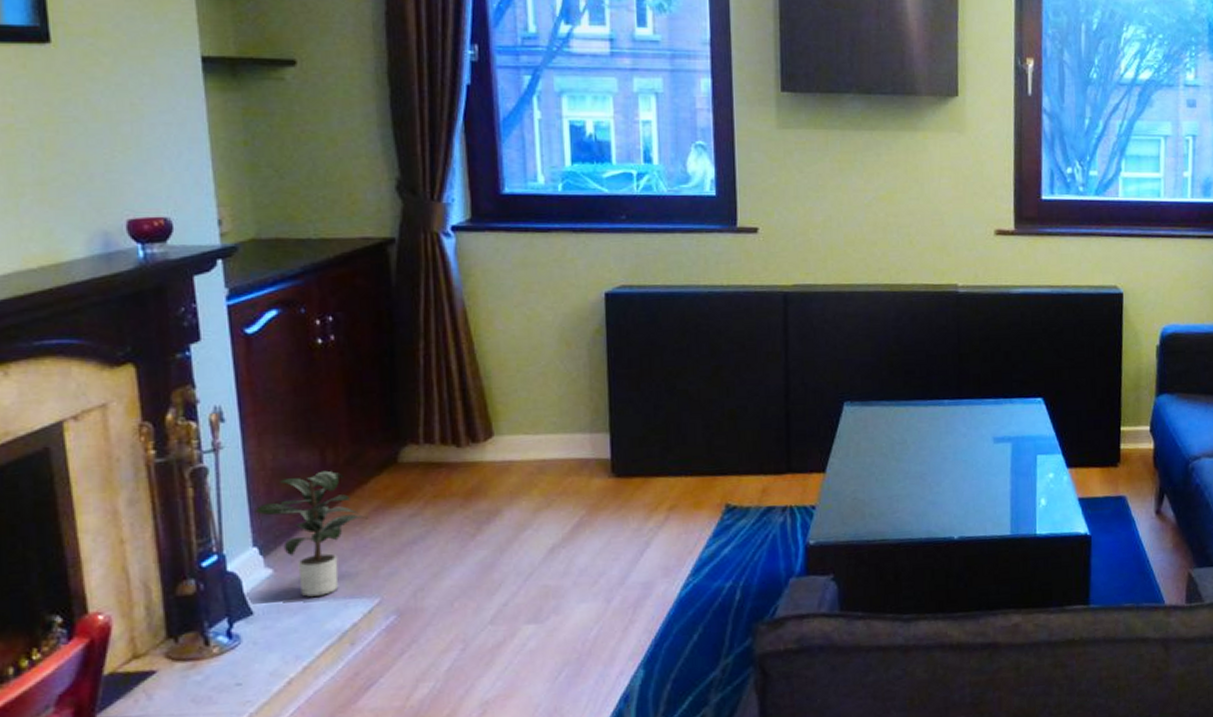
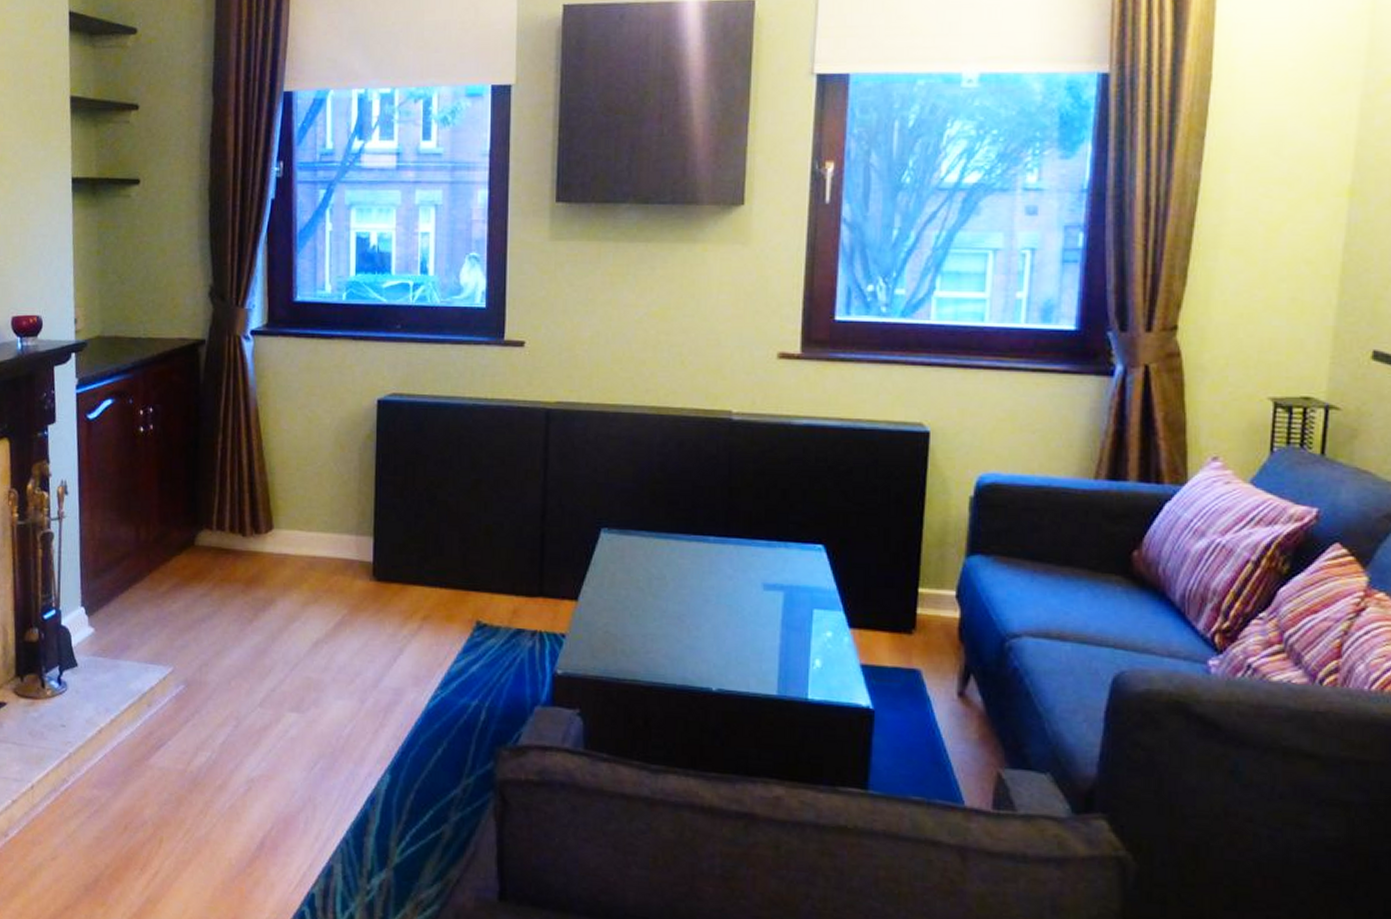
potted plant: present [253,470,367,597] -> none [83,545,168,658]

